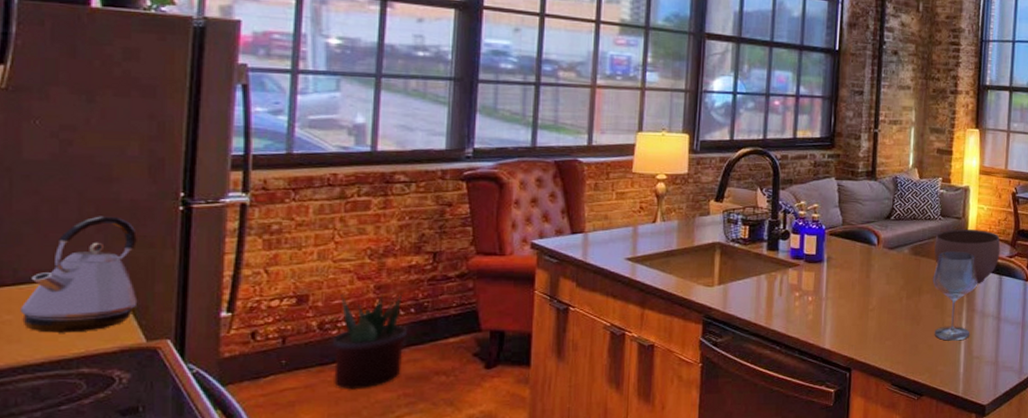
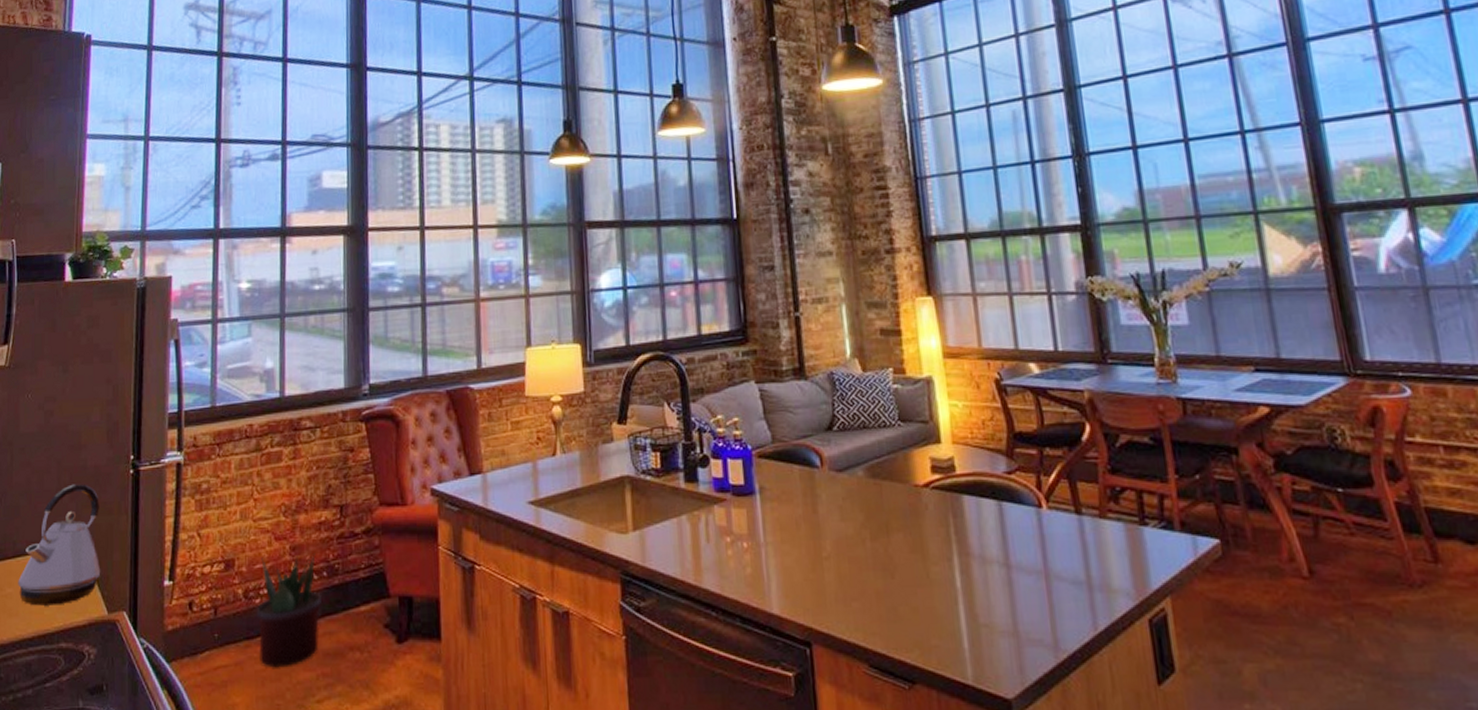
wine glass: present [932,251,978,341] -> none [902,469,969,601]
bowl: present [934,229,1001,284] -> none [897,436,994,516]

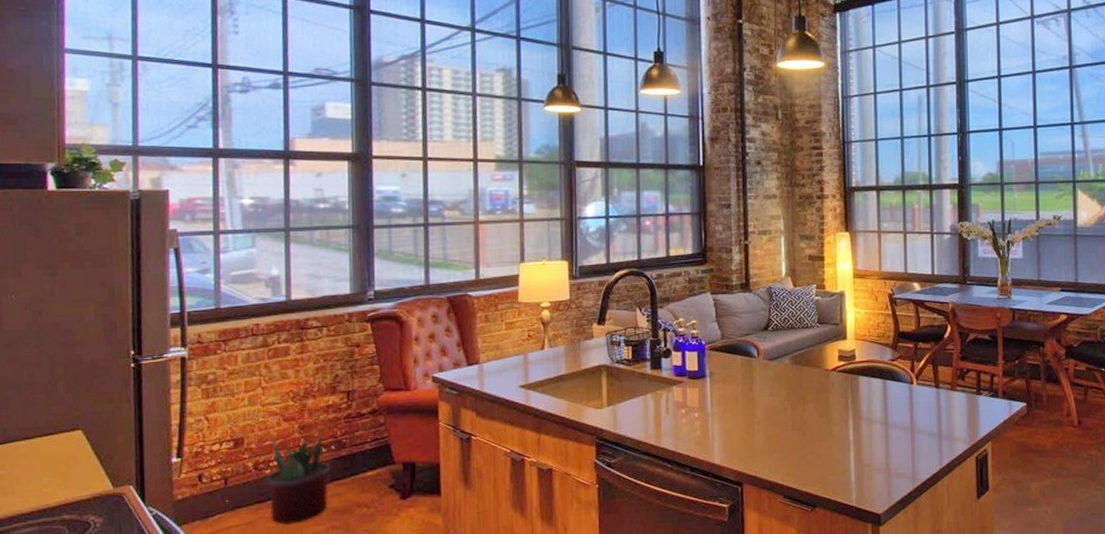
kettle: present [18,484,101,606] -> none [11,376,104,485]

